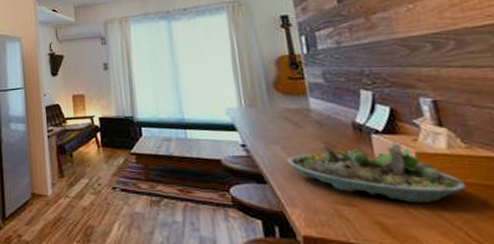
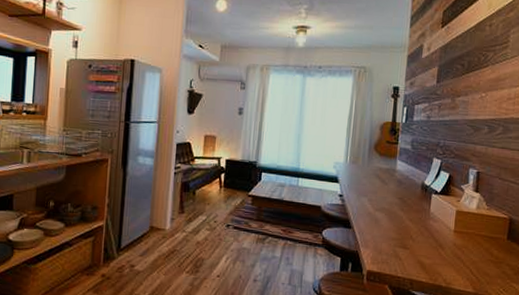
succulent planter: present [287,141,468,204] -> none [370,196,481,249]

